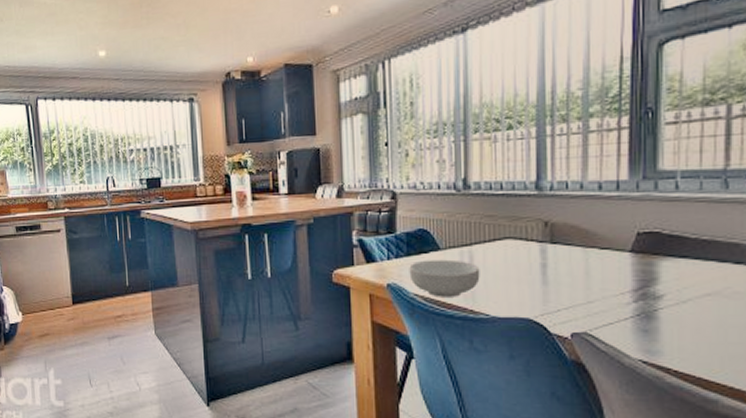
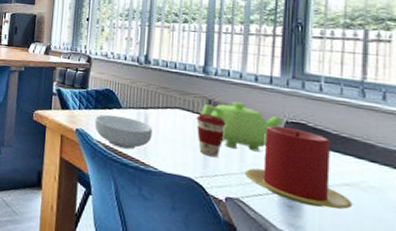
coffee cup: none [531,239,567,290] -> present [196,113,226,158]
teapot: none [536,218,633,275] -> present [201,101,283,152]
candle: none [592,239,715,326] -> present [245,125,353,210]

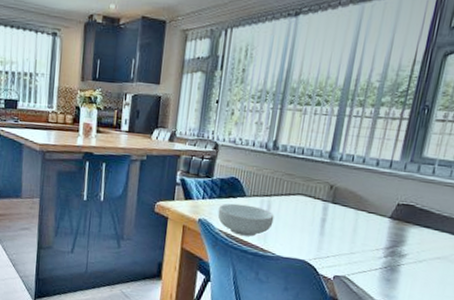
coffee cup: present [196,113,226,158] -> none [315,199,344,241]
teapot: present [201,101,283,152] -> none [321,186,395,234]
candle: present [245,125,353,210] -> none [354,208,440,280]

